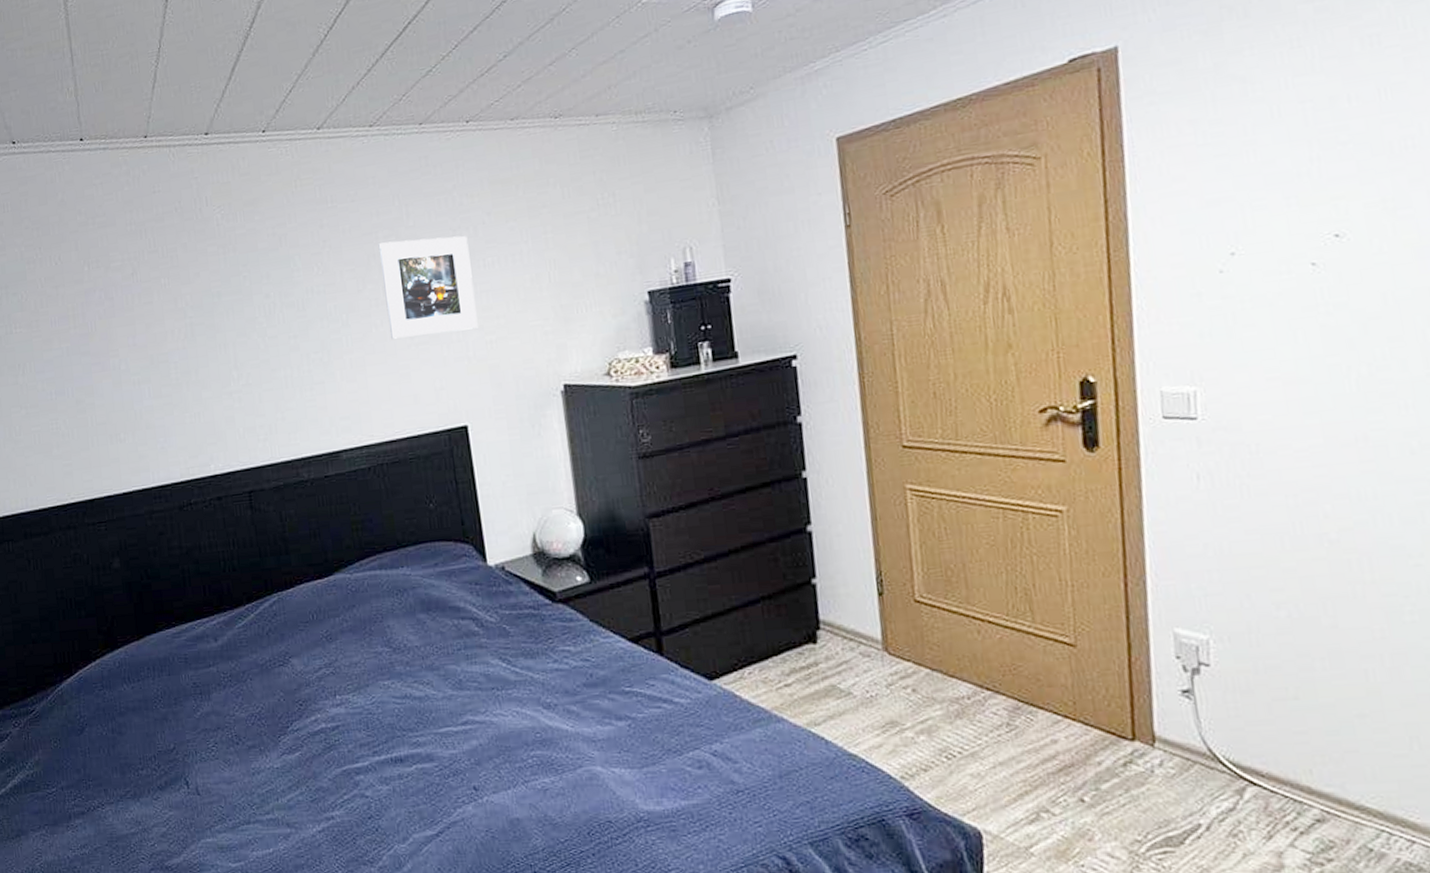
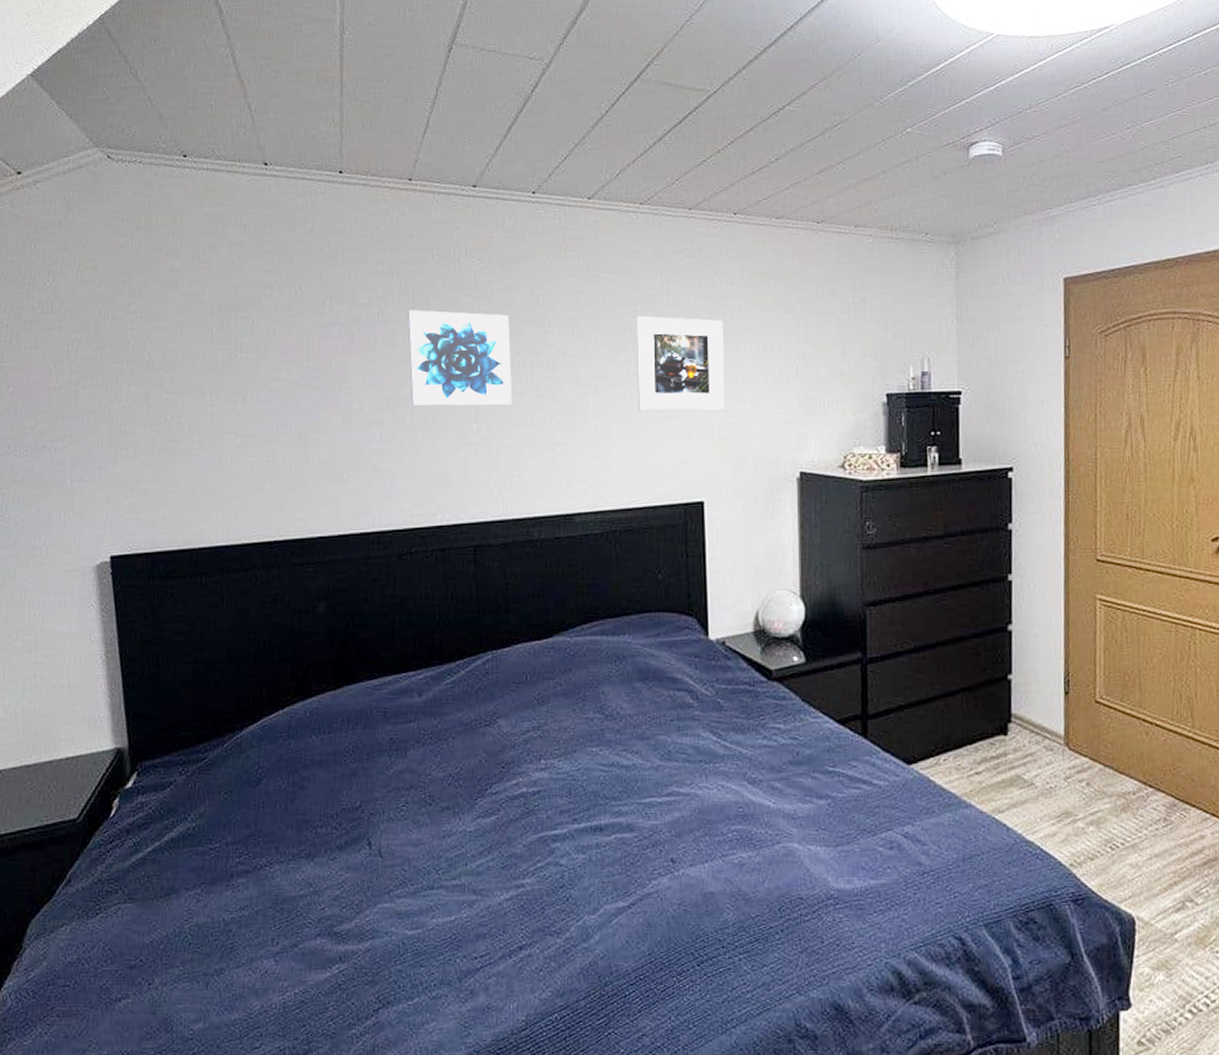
wall art: none [159,259,269,360] -> present [408,310,513,406]

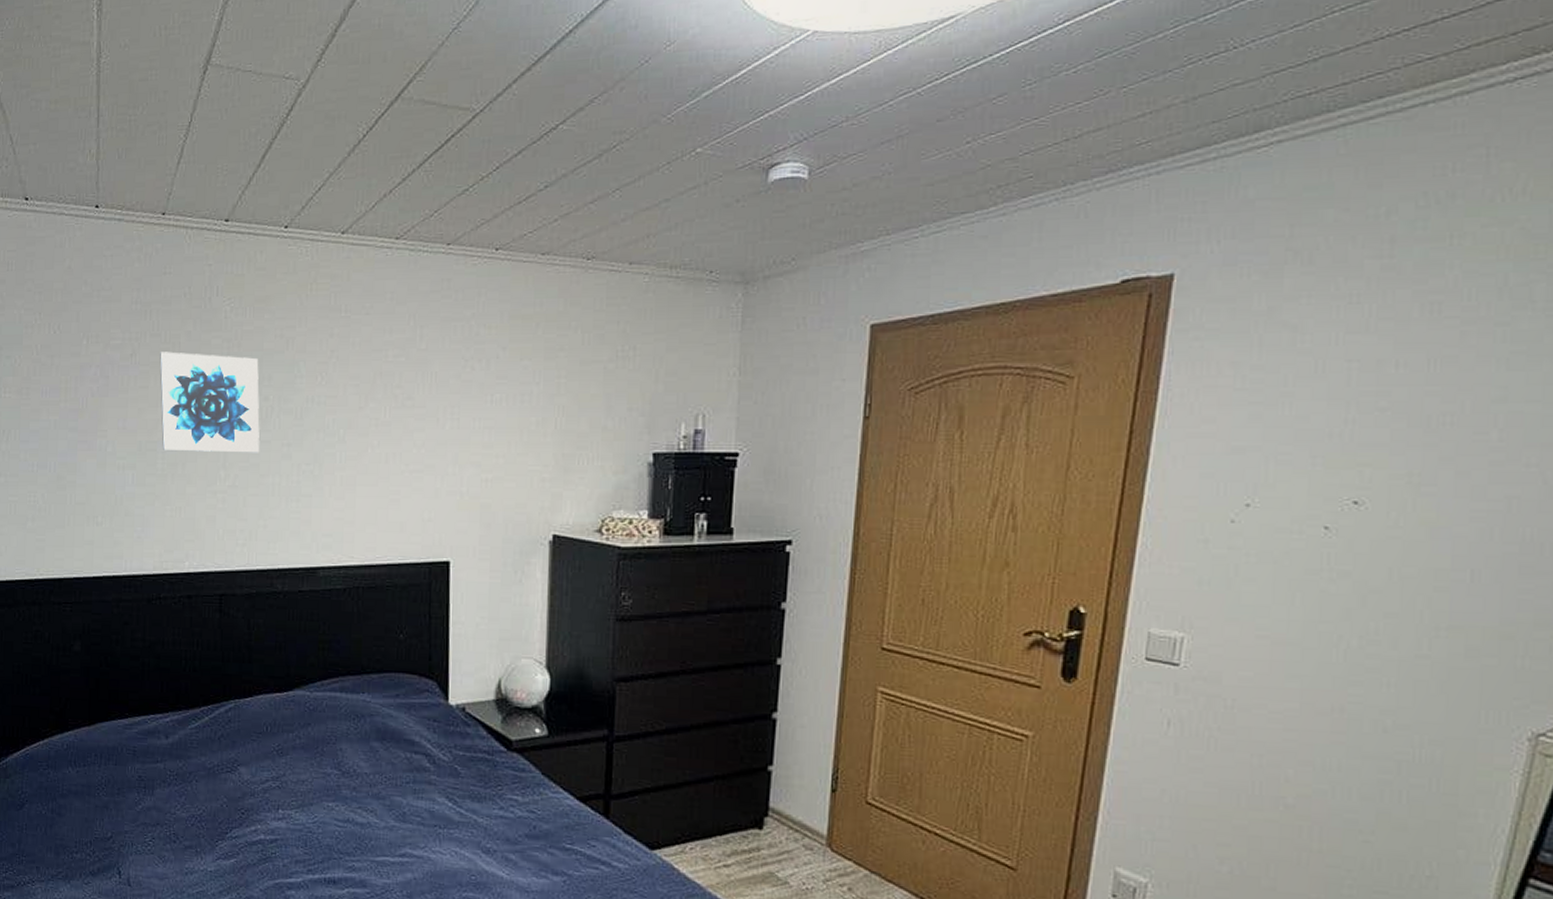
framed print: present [636,316,724,410] -> none [385,362,479,464]

